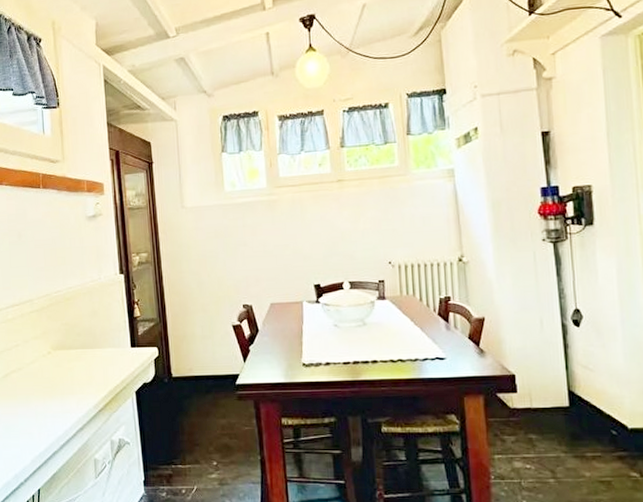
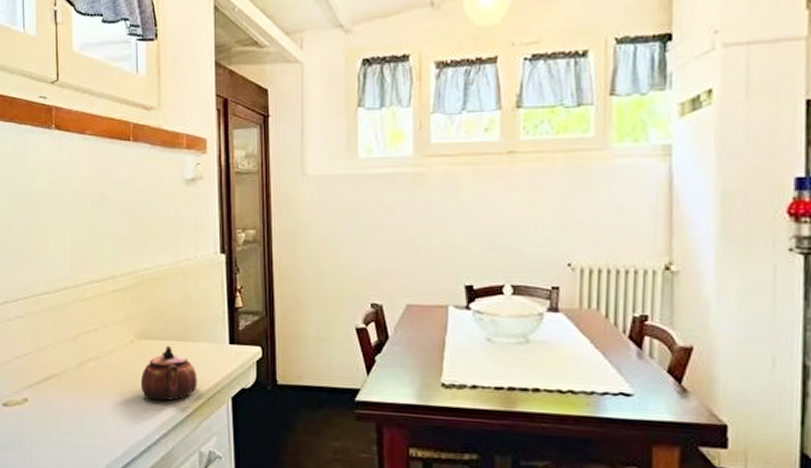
teapot: none [58,353,106,401] -> present [140,345,197,401]

